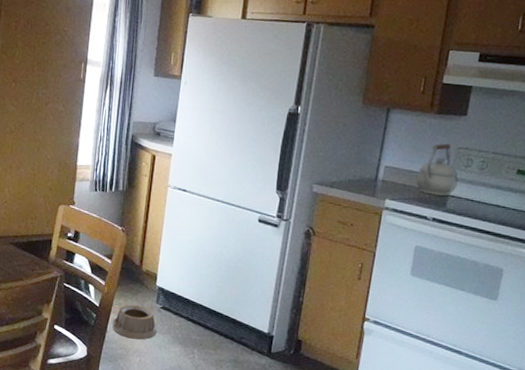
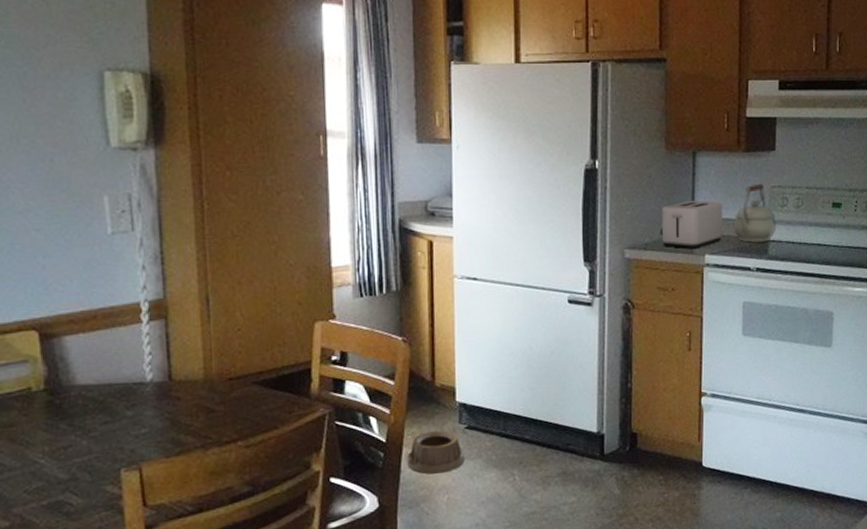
toaster: none [347,150,409,193] -> present [660,200,723,249]

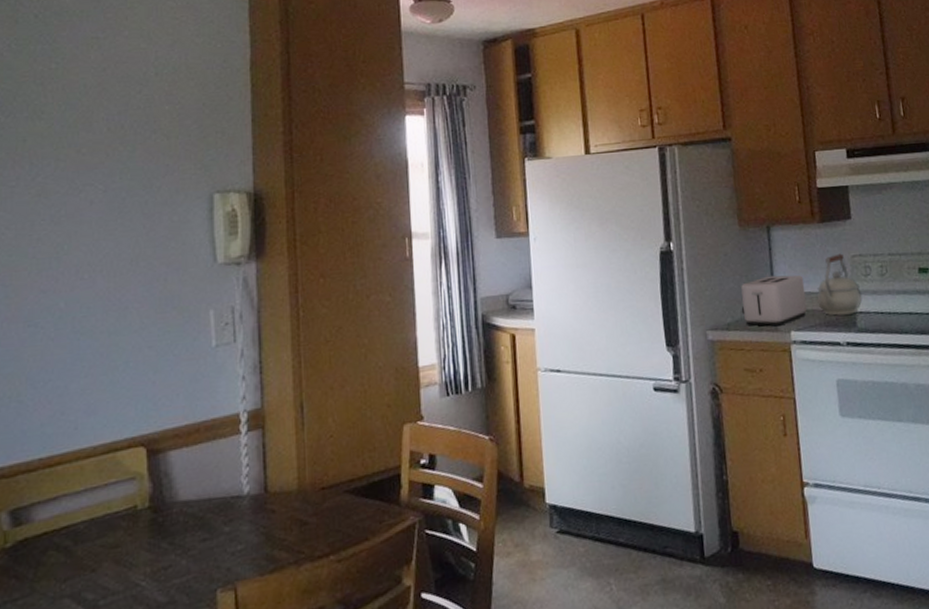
pet bowl: present [407,430,465,474] -> none [498,536,558,586]

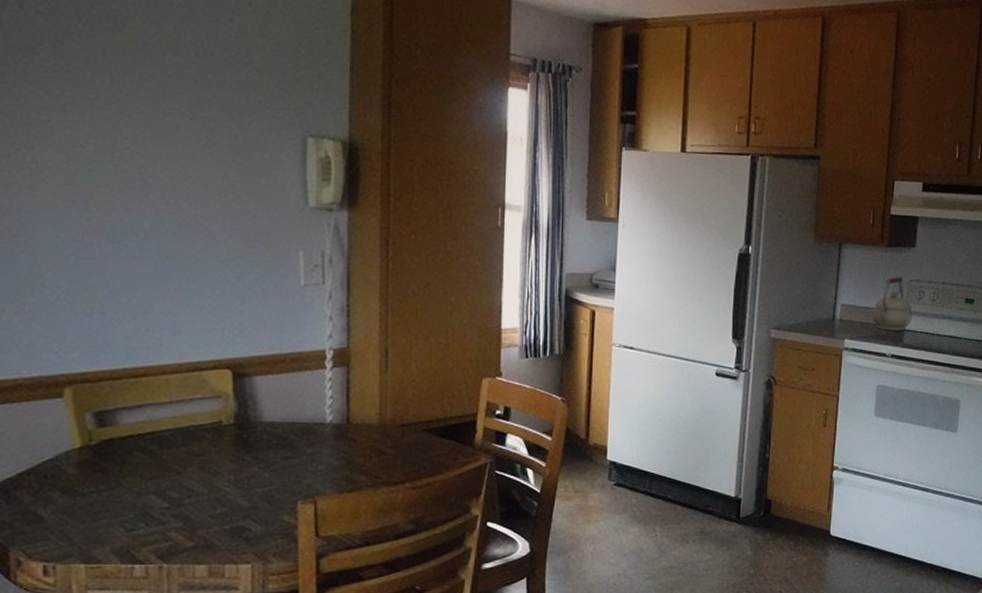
toaster: present [741,274,807,327] -> none [804,288,864,333]

